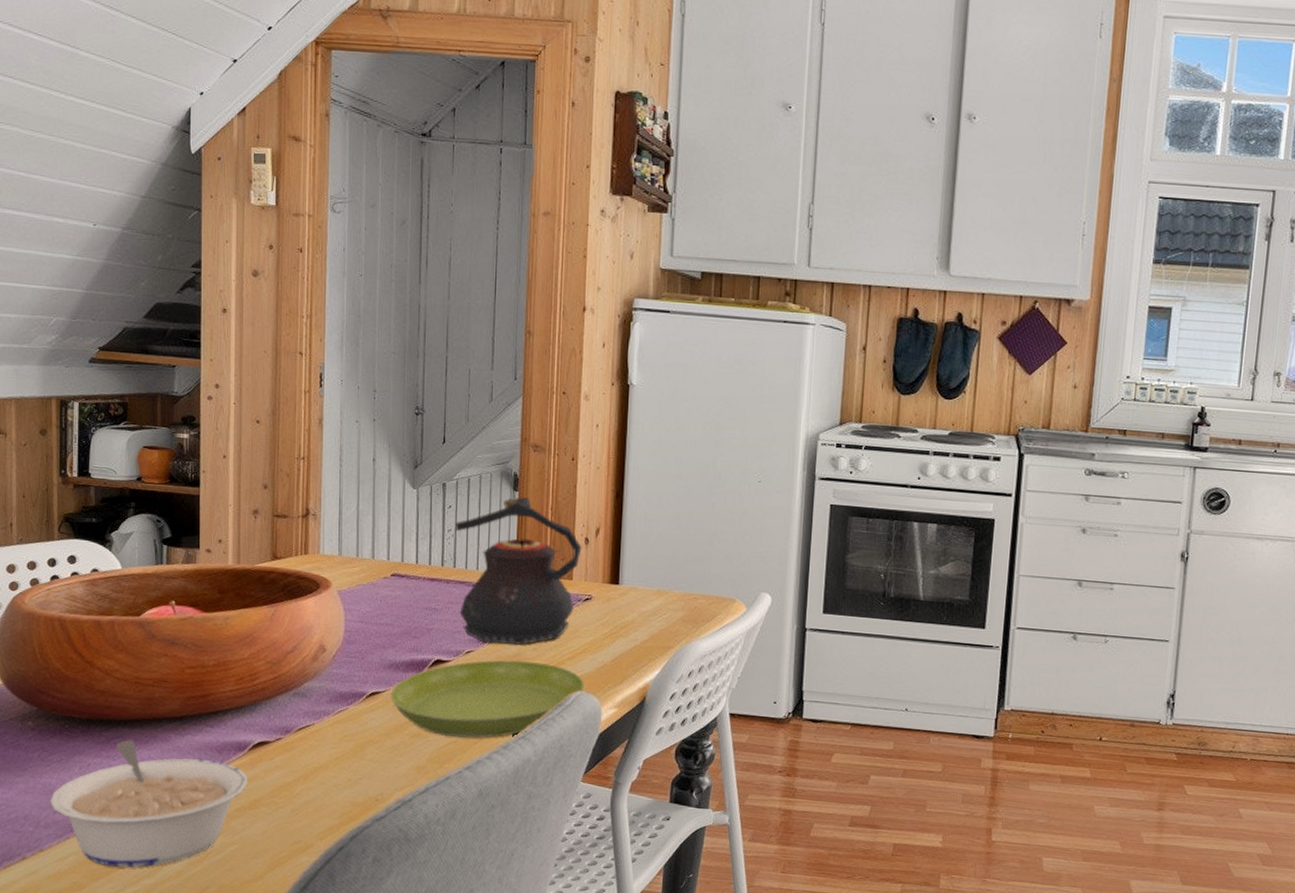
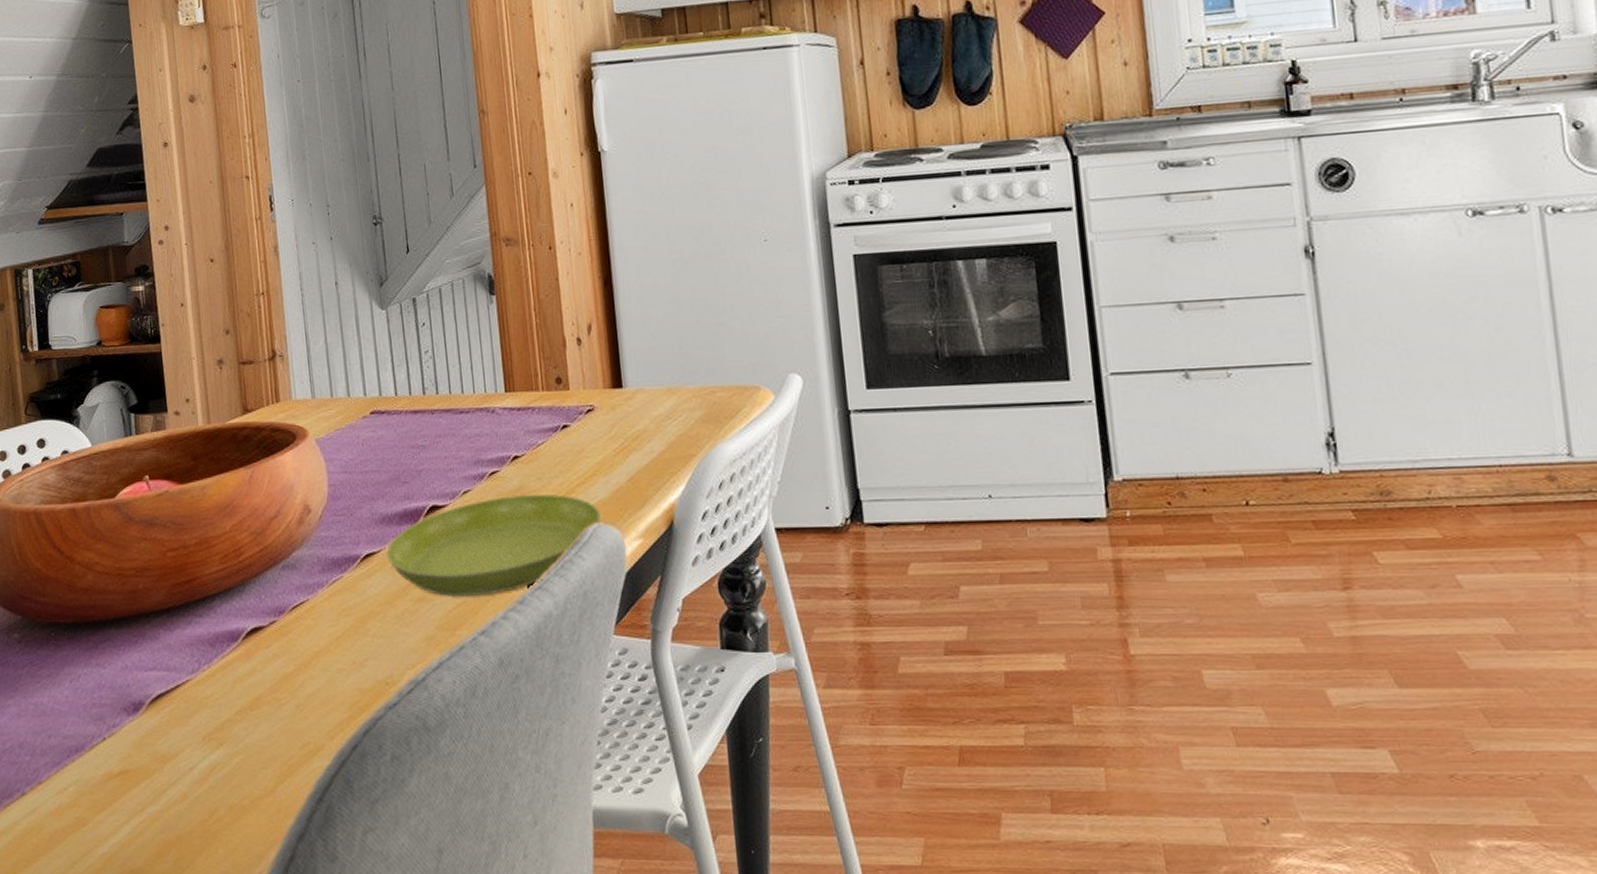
legume: present [50,740,249,868] -> none [43,642,246,794]
teapot: present [454,497,582,645] -> none [431,300,576,479]

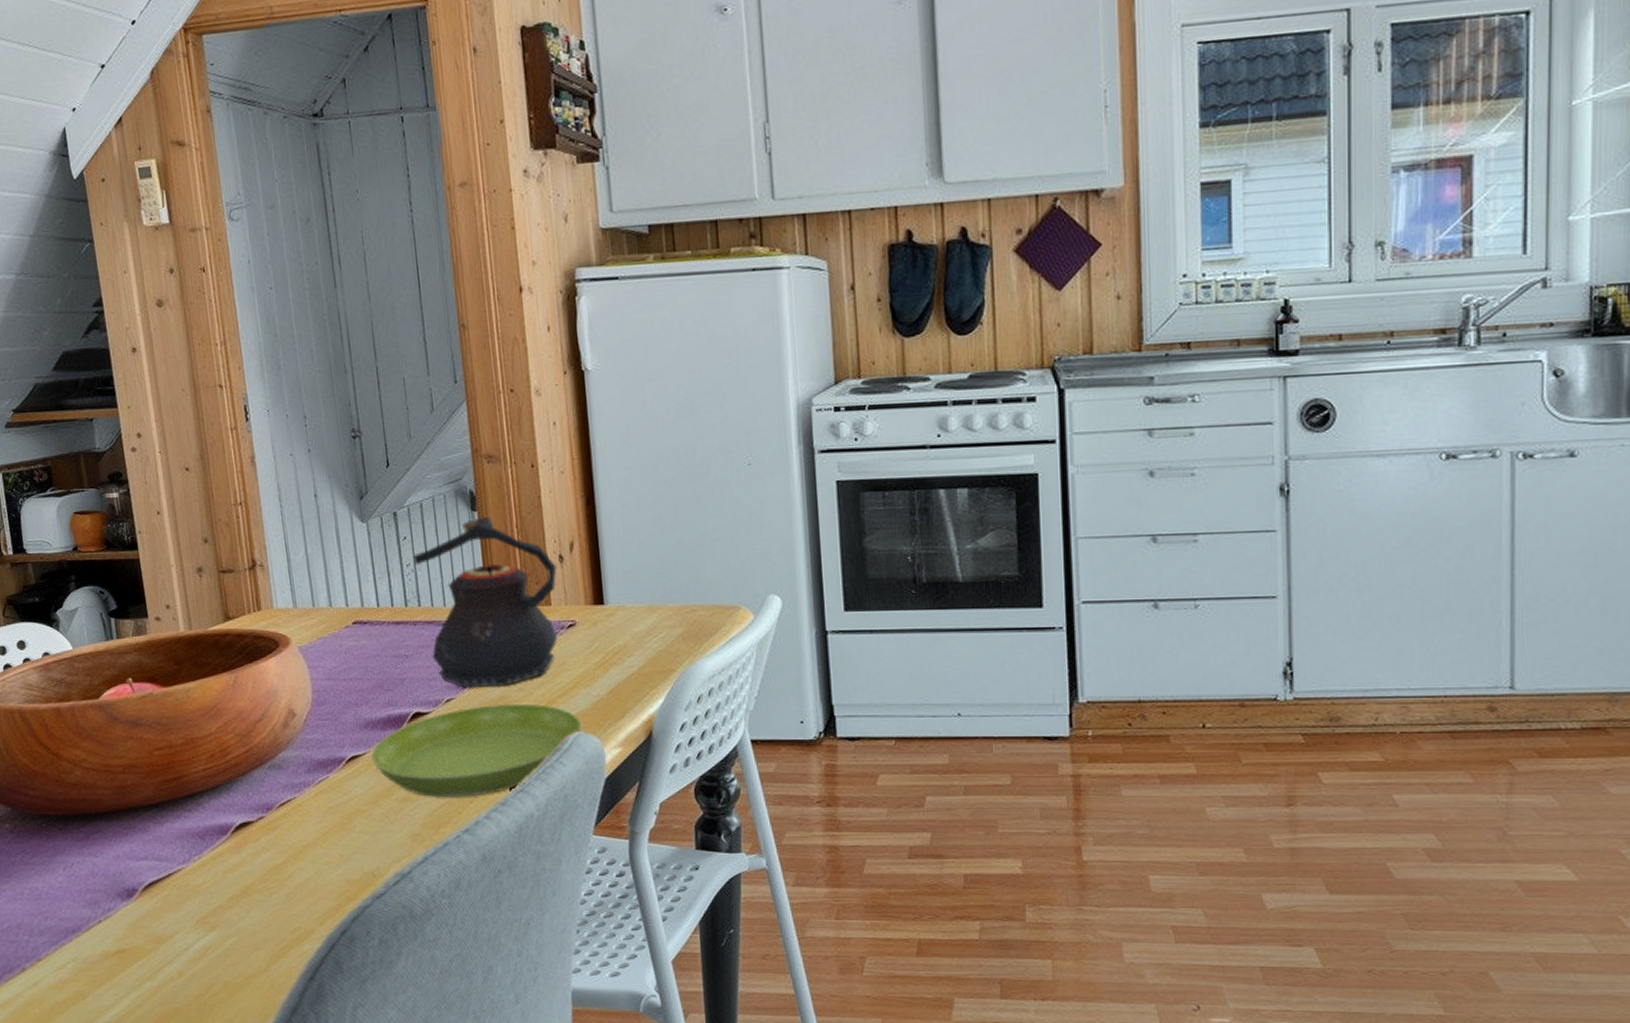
teapot: none [431,300,576,479] -> present [412,517,558,688]

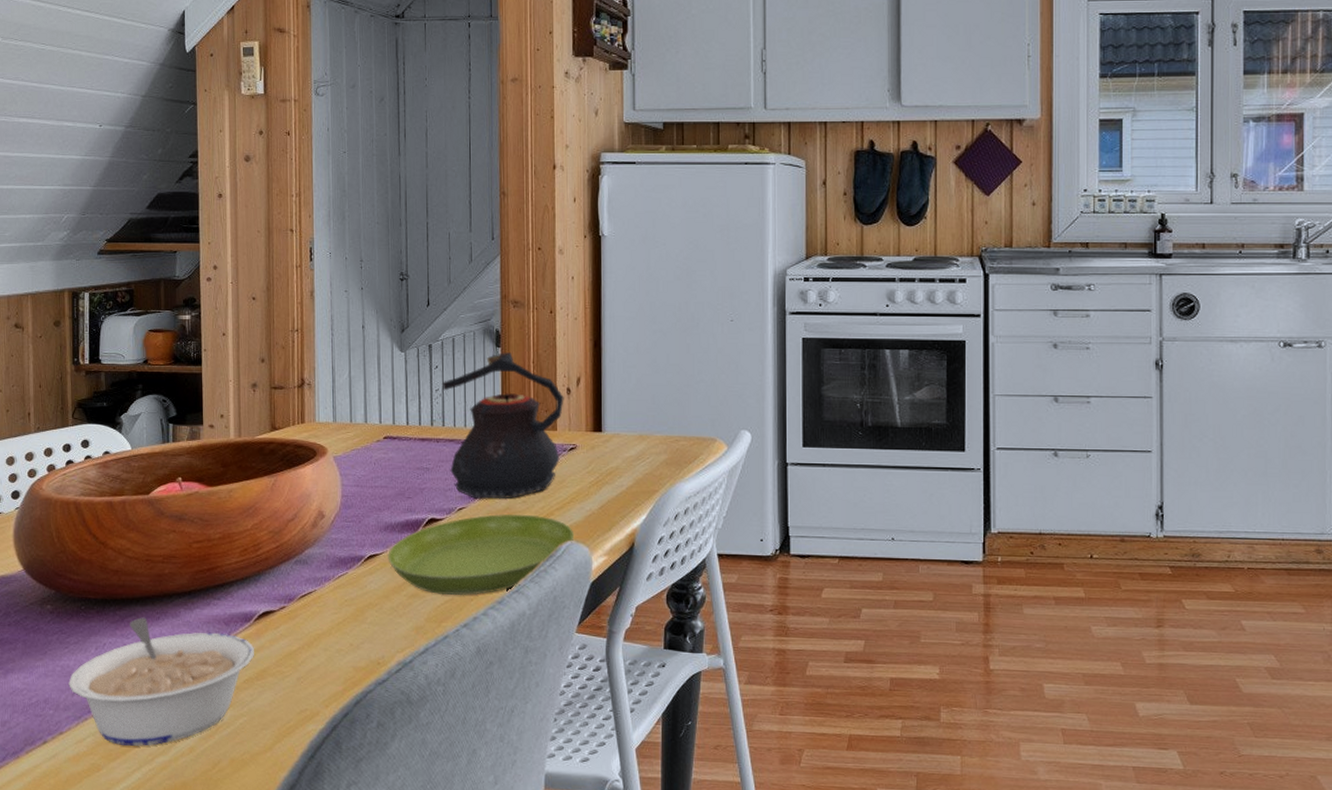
legume: none [39,834,236,971] -> present [68,617,255,746]

